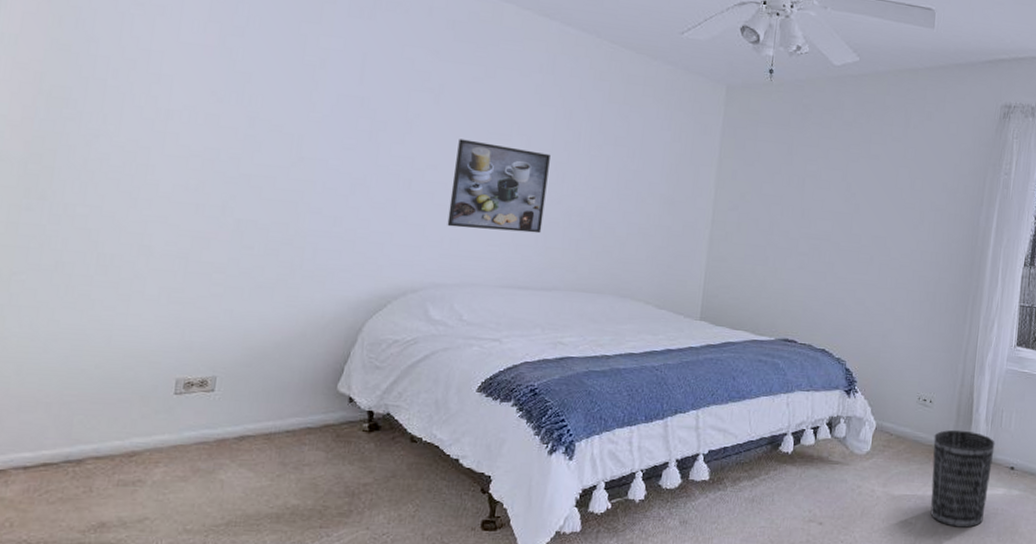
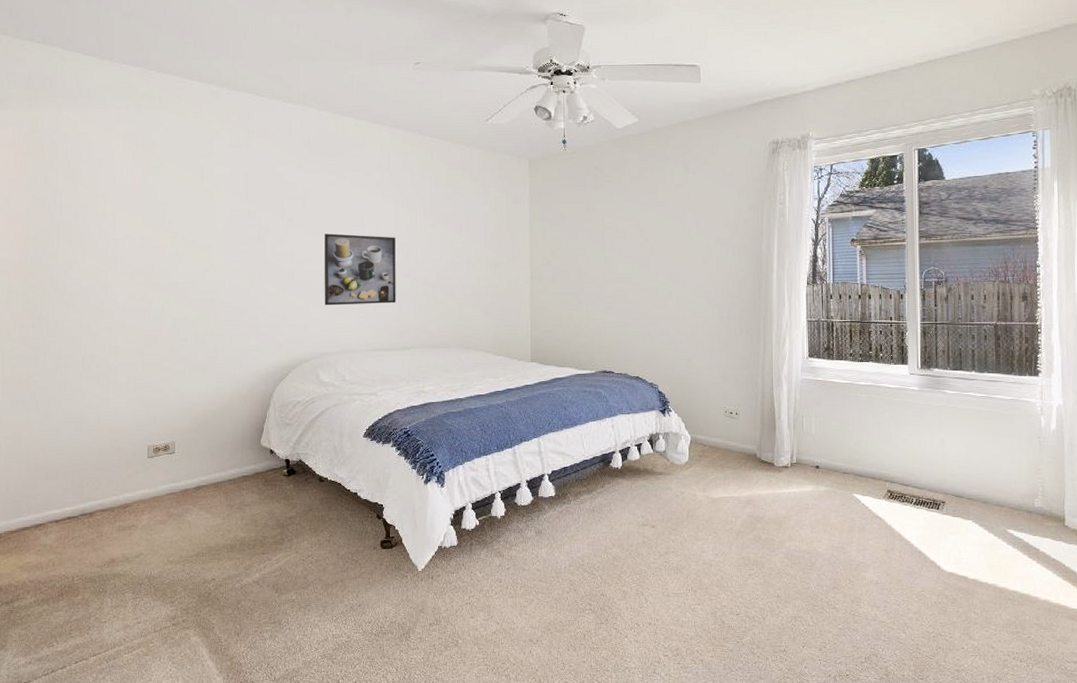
wastebasket: present [930,429,995,528] -> none [743,436,799,523]

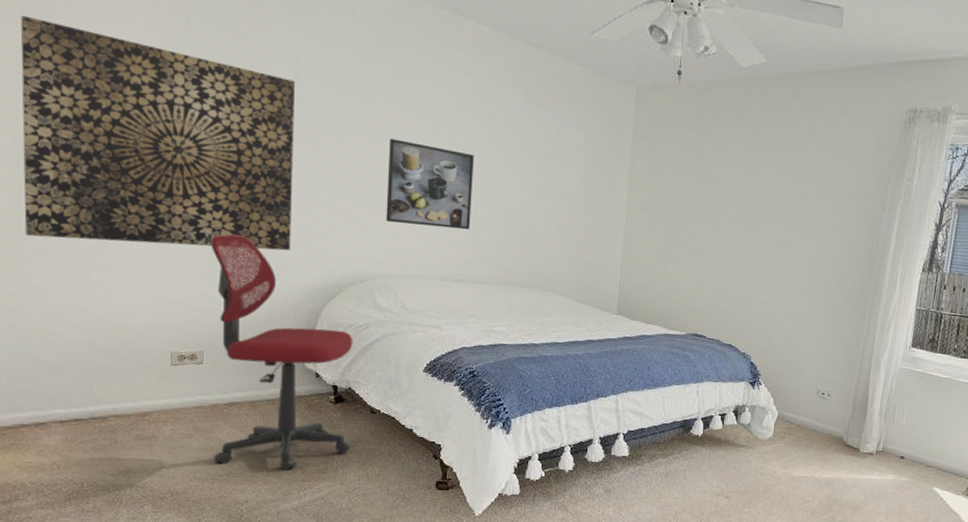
wall art: none [31,178,246,359] -> present [21,15,296,251]
chair: none [179,333,304,546] -> present [210,234,353,471]

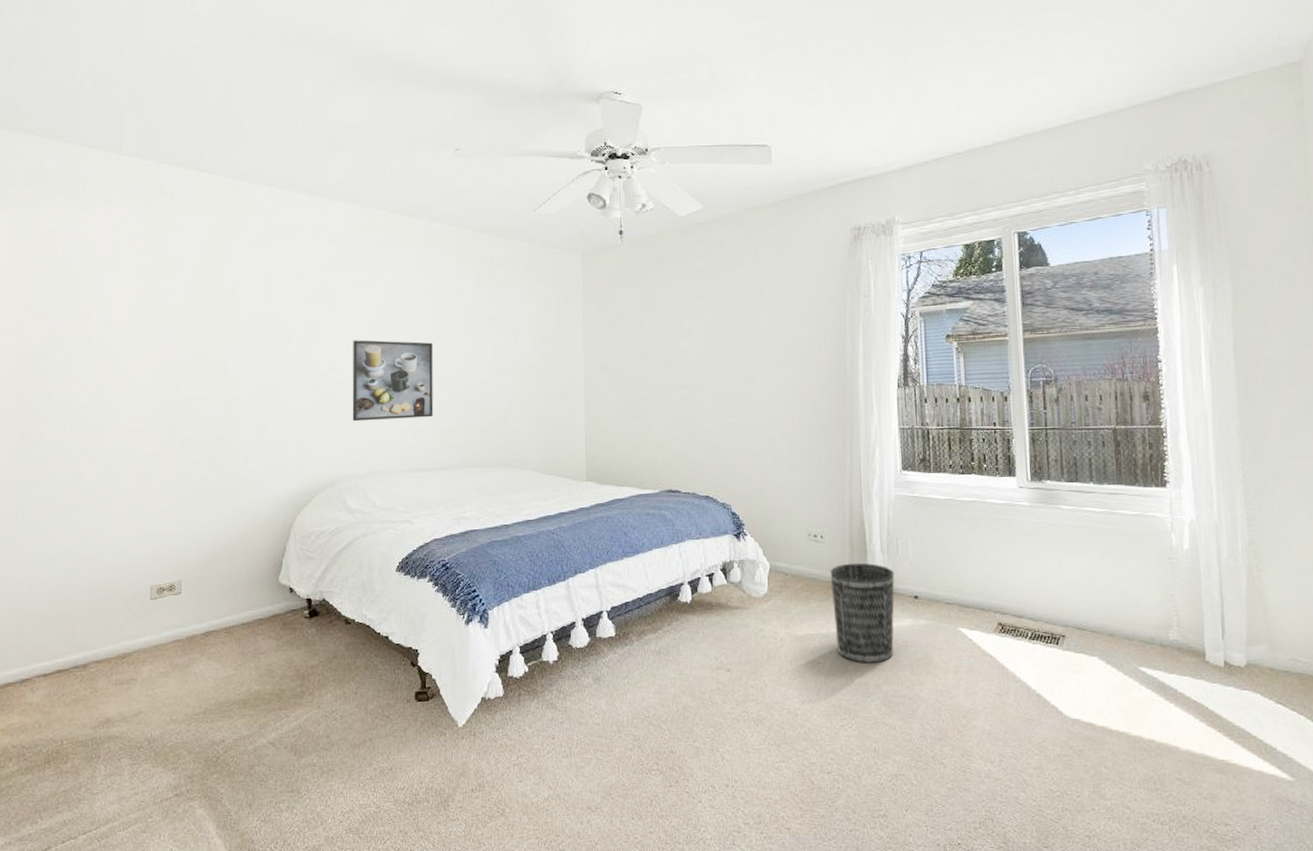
wall art: present [21,15,296,251] -> none [21,284,266,488]
chair: present [210,234,353,471] -> none [189,456,327,701]
wastebasket: none [826,421,887,507] -> present [830,562,895,663]

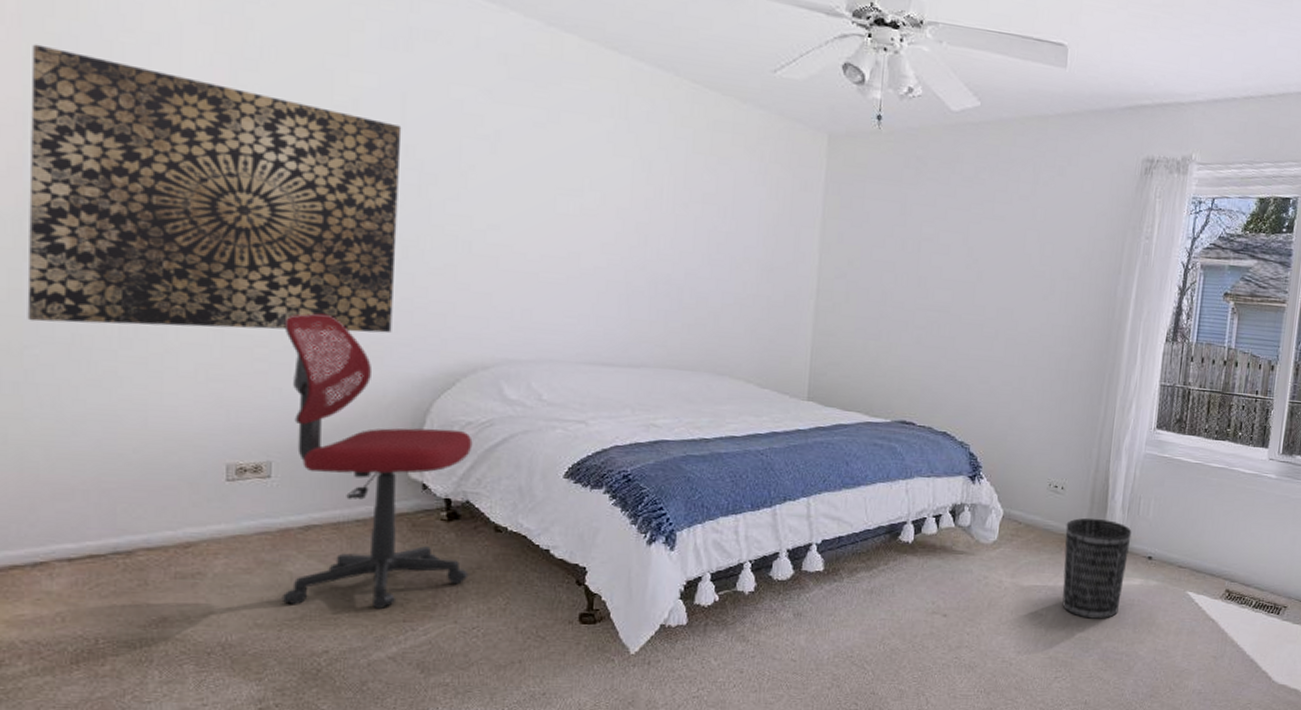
wall art: none [21,284,266,488] -> present [27,44,402,334]
chair: none [189,456,327,701] -> present [281,313,473,610]
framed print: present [352,340,434,422] -> none [516,194,629,304]

